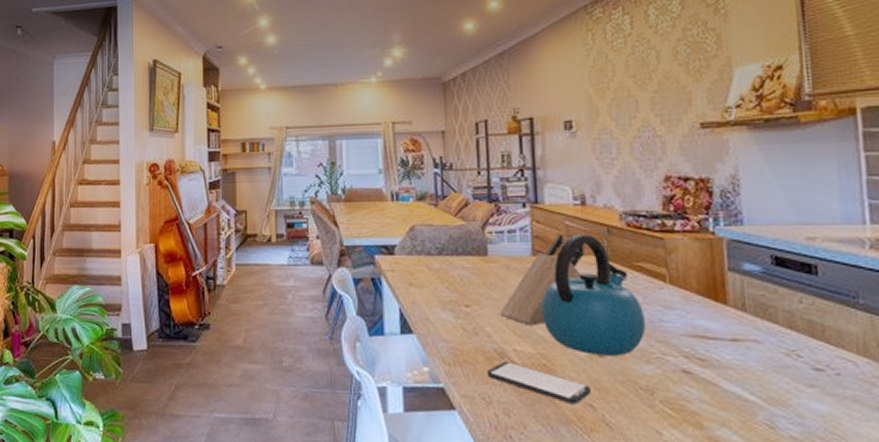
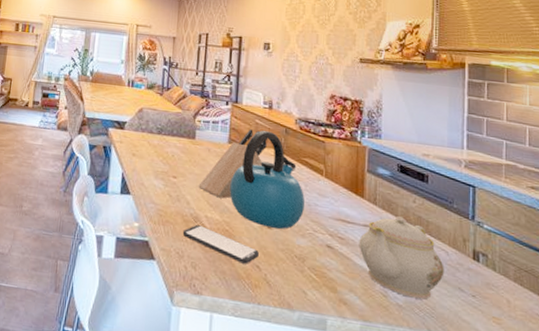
teapot: none [726,323,855,428] -> present [359,216,444,300]

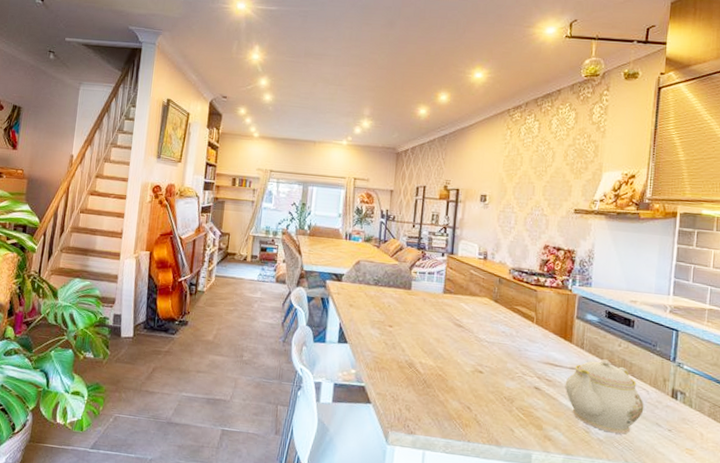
smartphone: present [182,225,259,264] -> none [397,370,470,406]
knife block: present [198,129,268,199] -> none [413,279,482,346]
kettle: present [230,130,304,229] -> none [443,280,515,373]

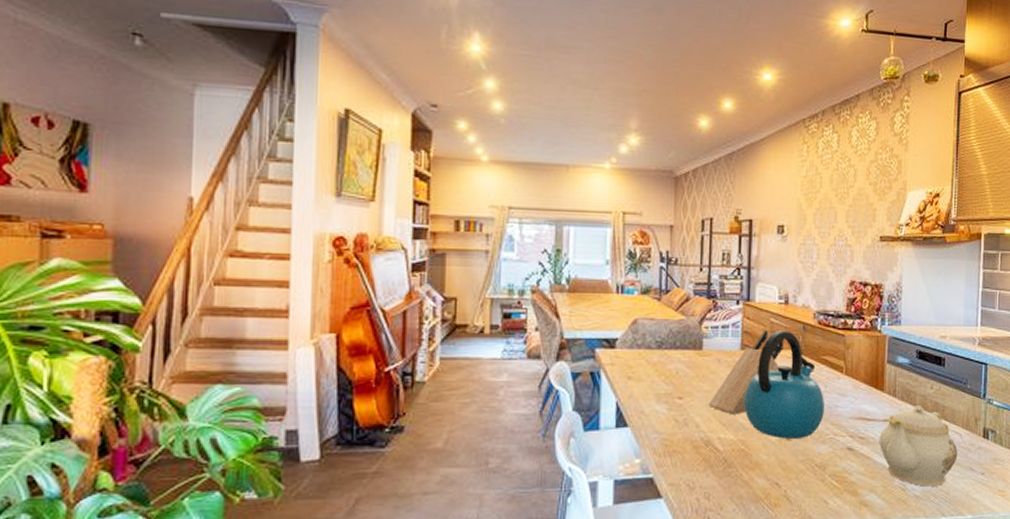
knife block: none [413,279,482,346] -> present [708,330,785,415]
kettle: none [443,280,515,373] -> present [744,330,824,439]

